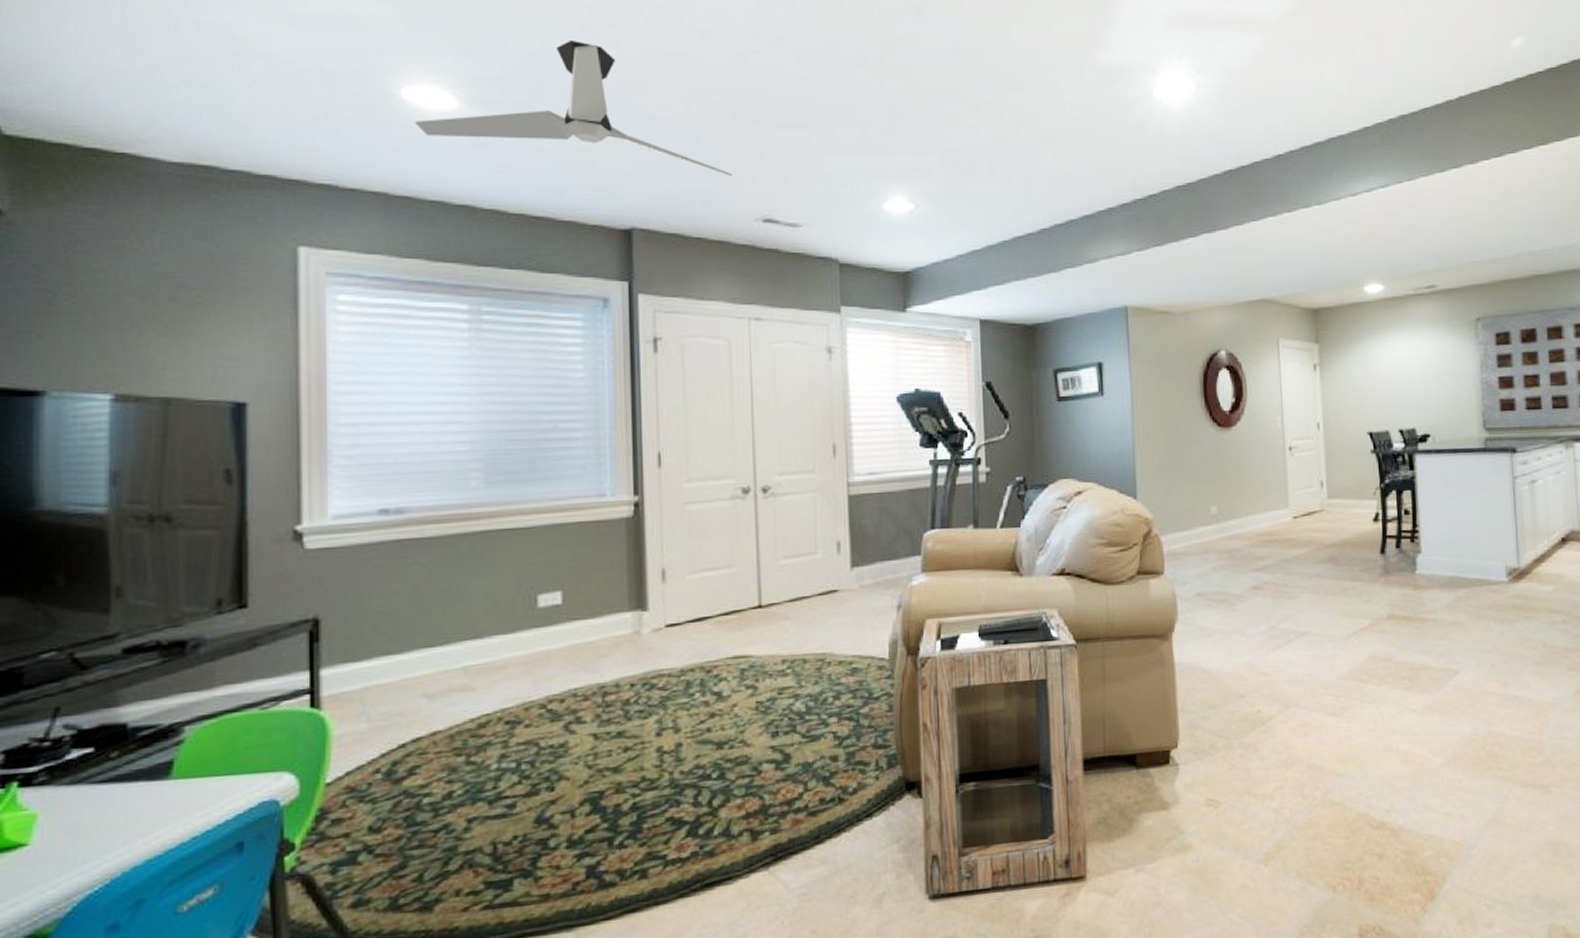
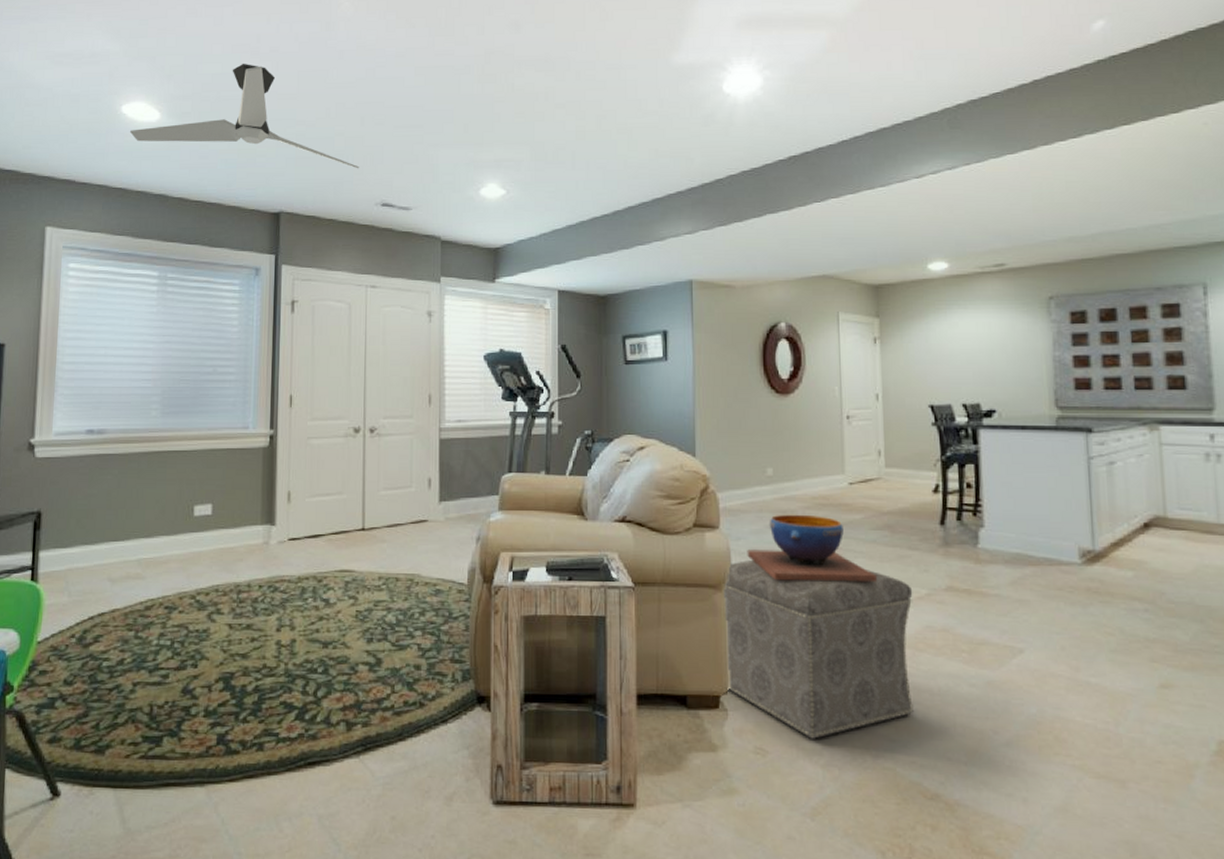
ottoman: none [1169,605,1359,784] -> present [723,560,913,739]
decorative bowl: none [1193,552,1322,624] -> present [747,514,877,583]

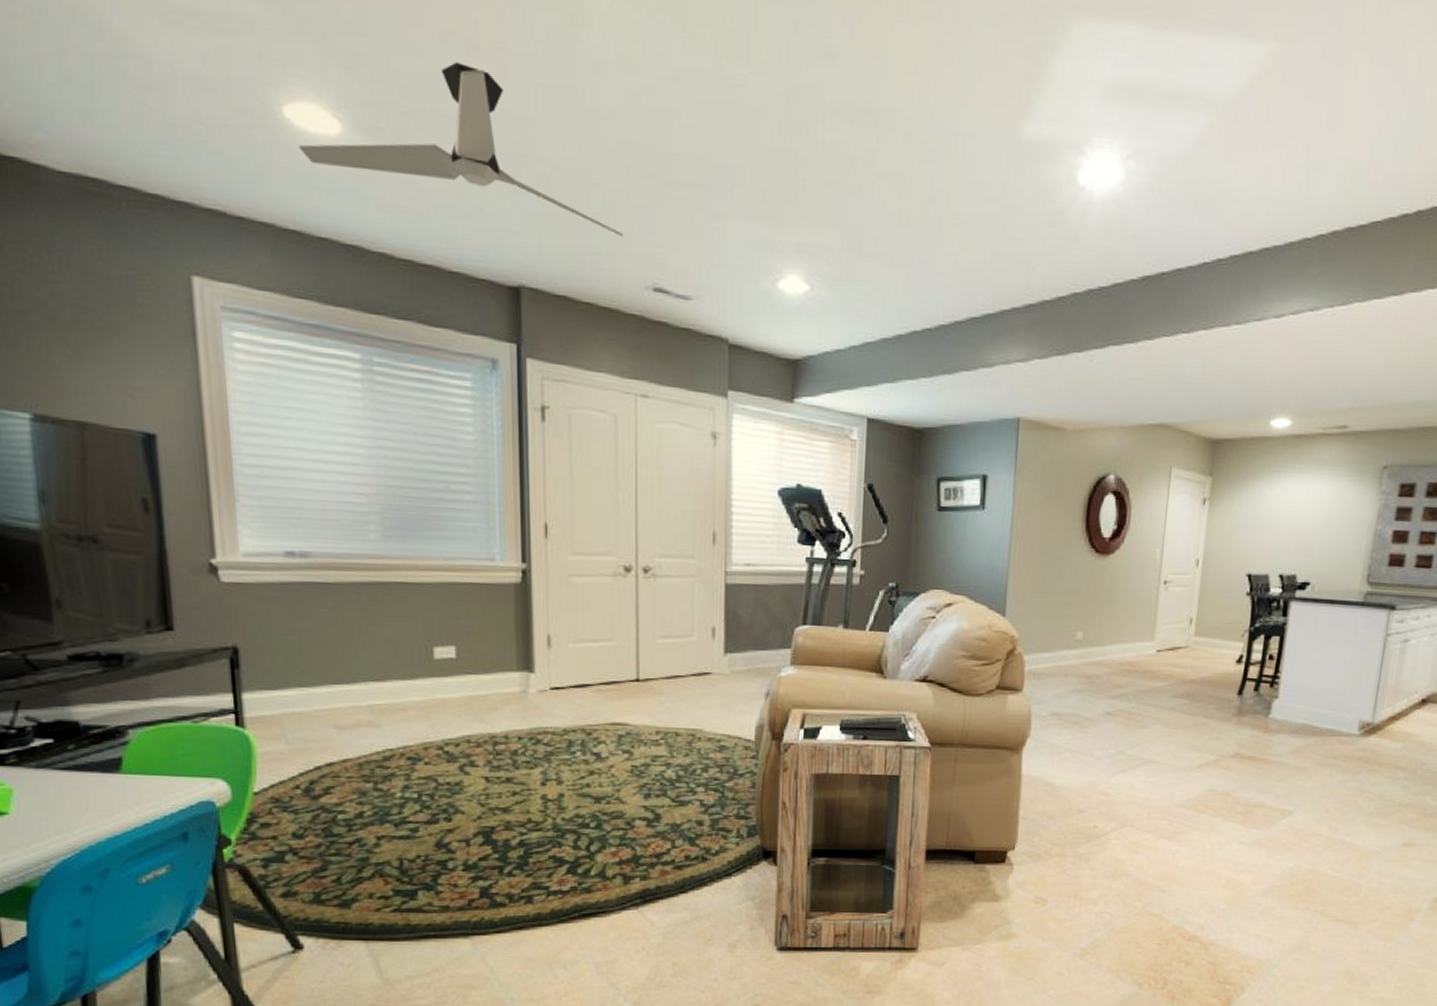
ottoman: present [723,560,913,739] -> none [1015,724,1202,890]
decorative bowl: present [747,514,877,583] -> none [1047,679,1170,748]

